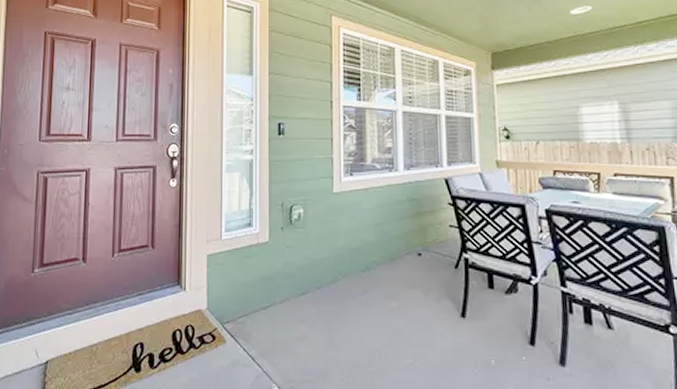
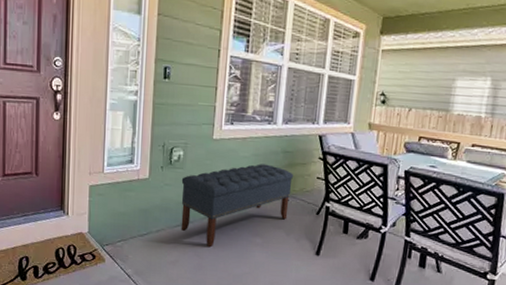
bench: none [303,215,423,317] -> present [181,164,293,248]

